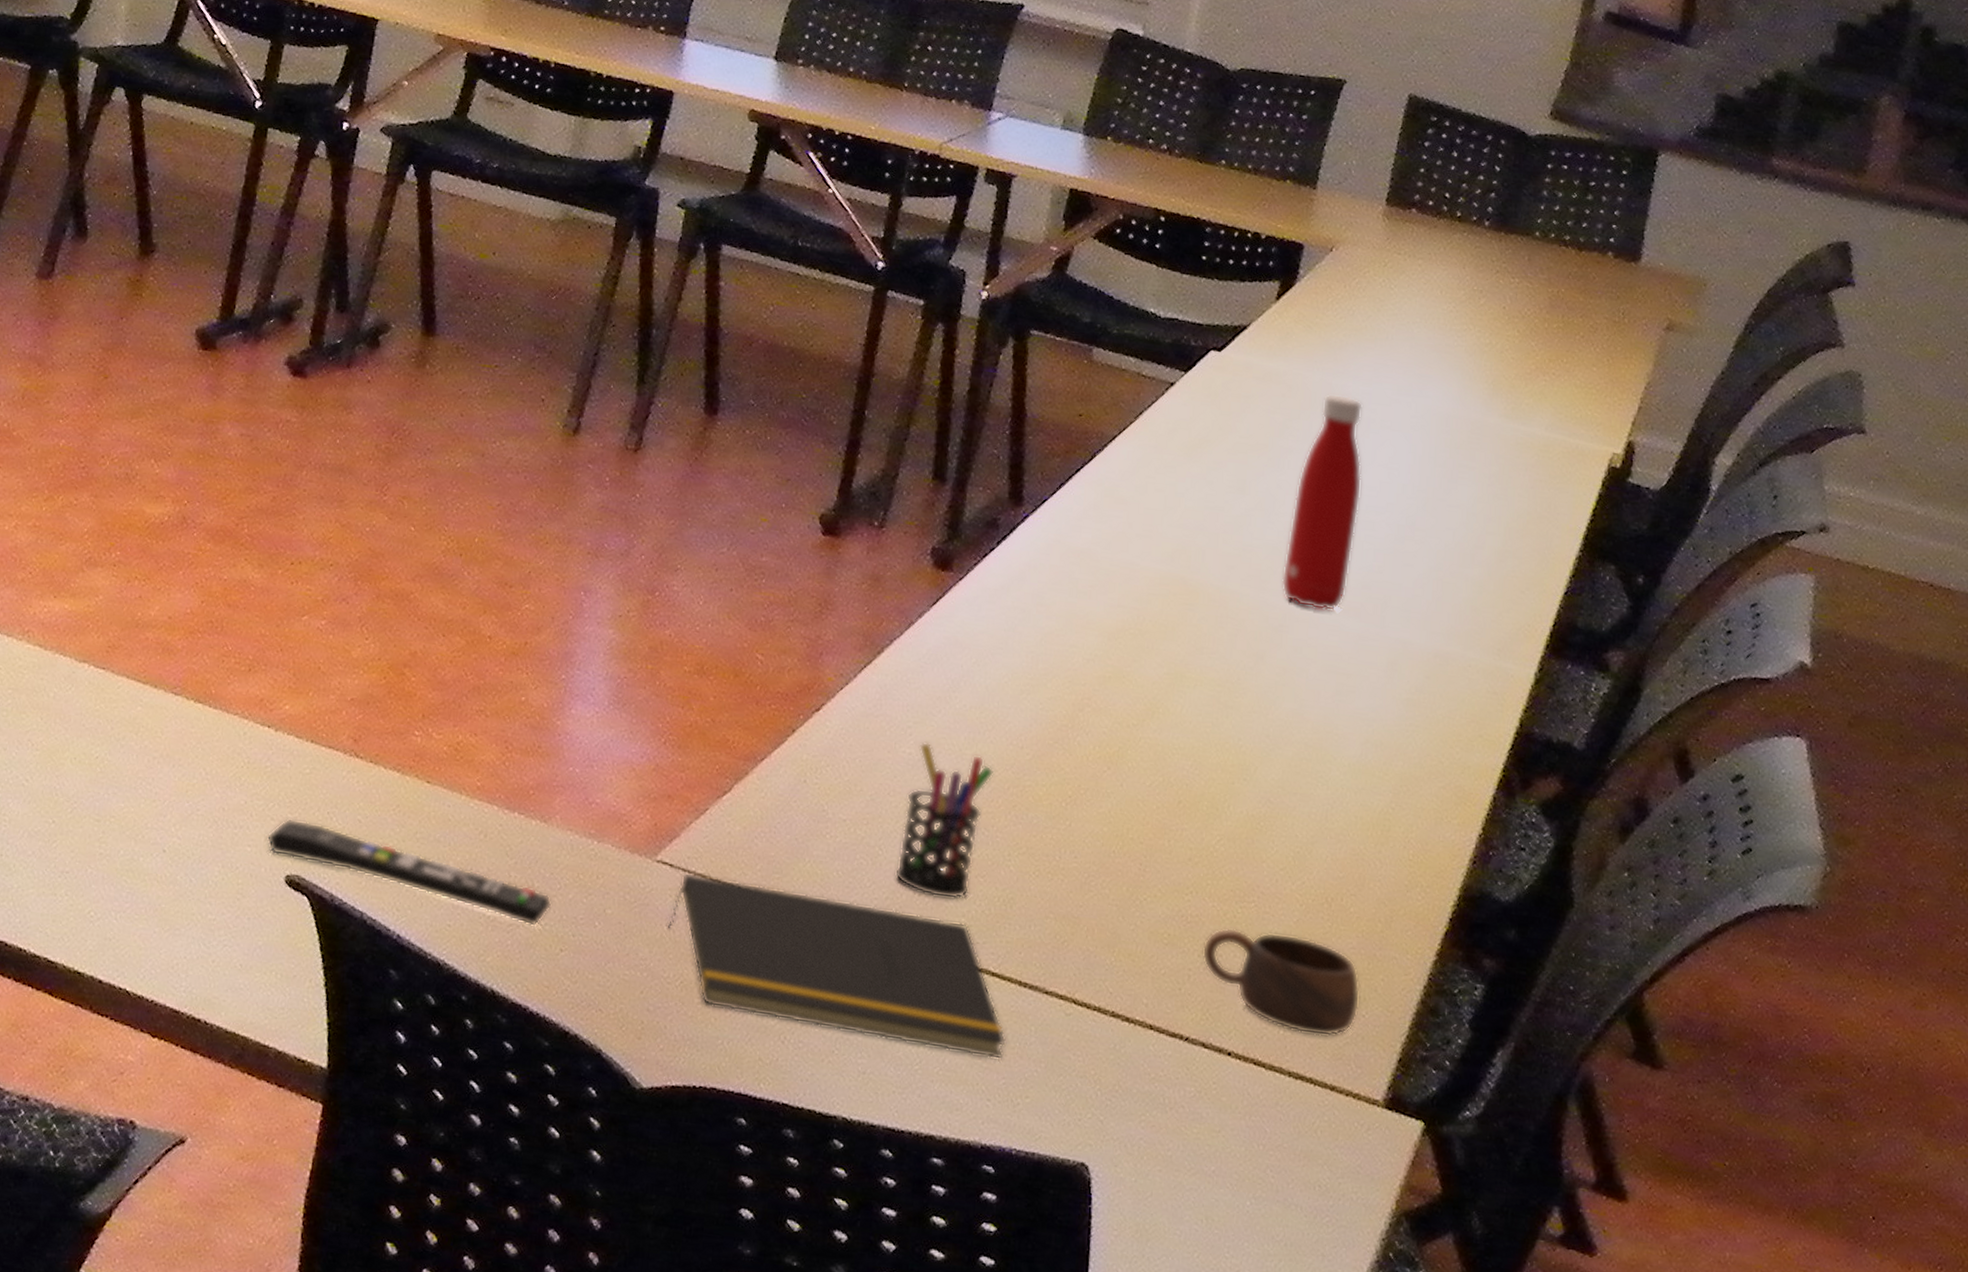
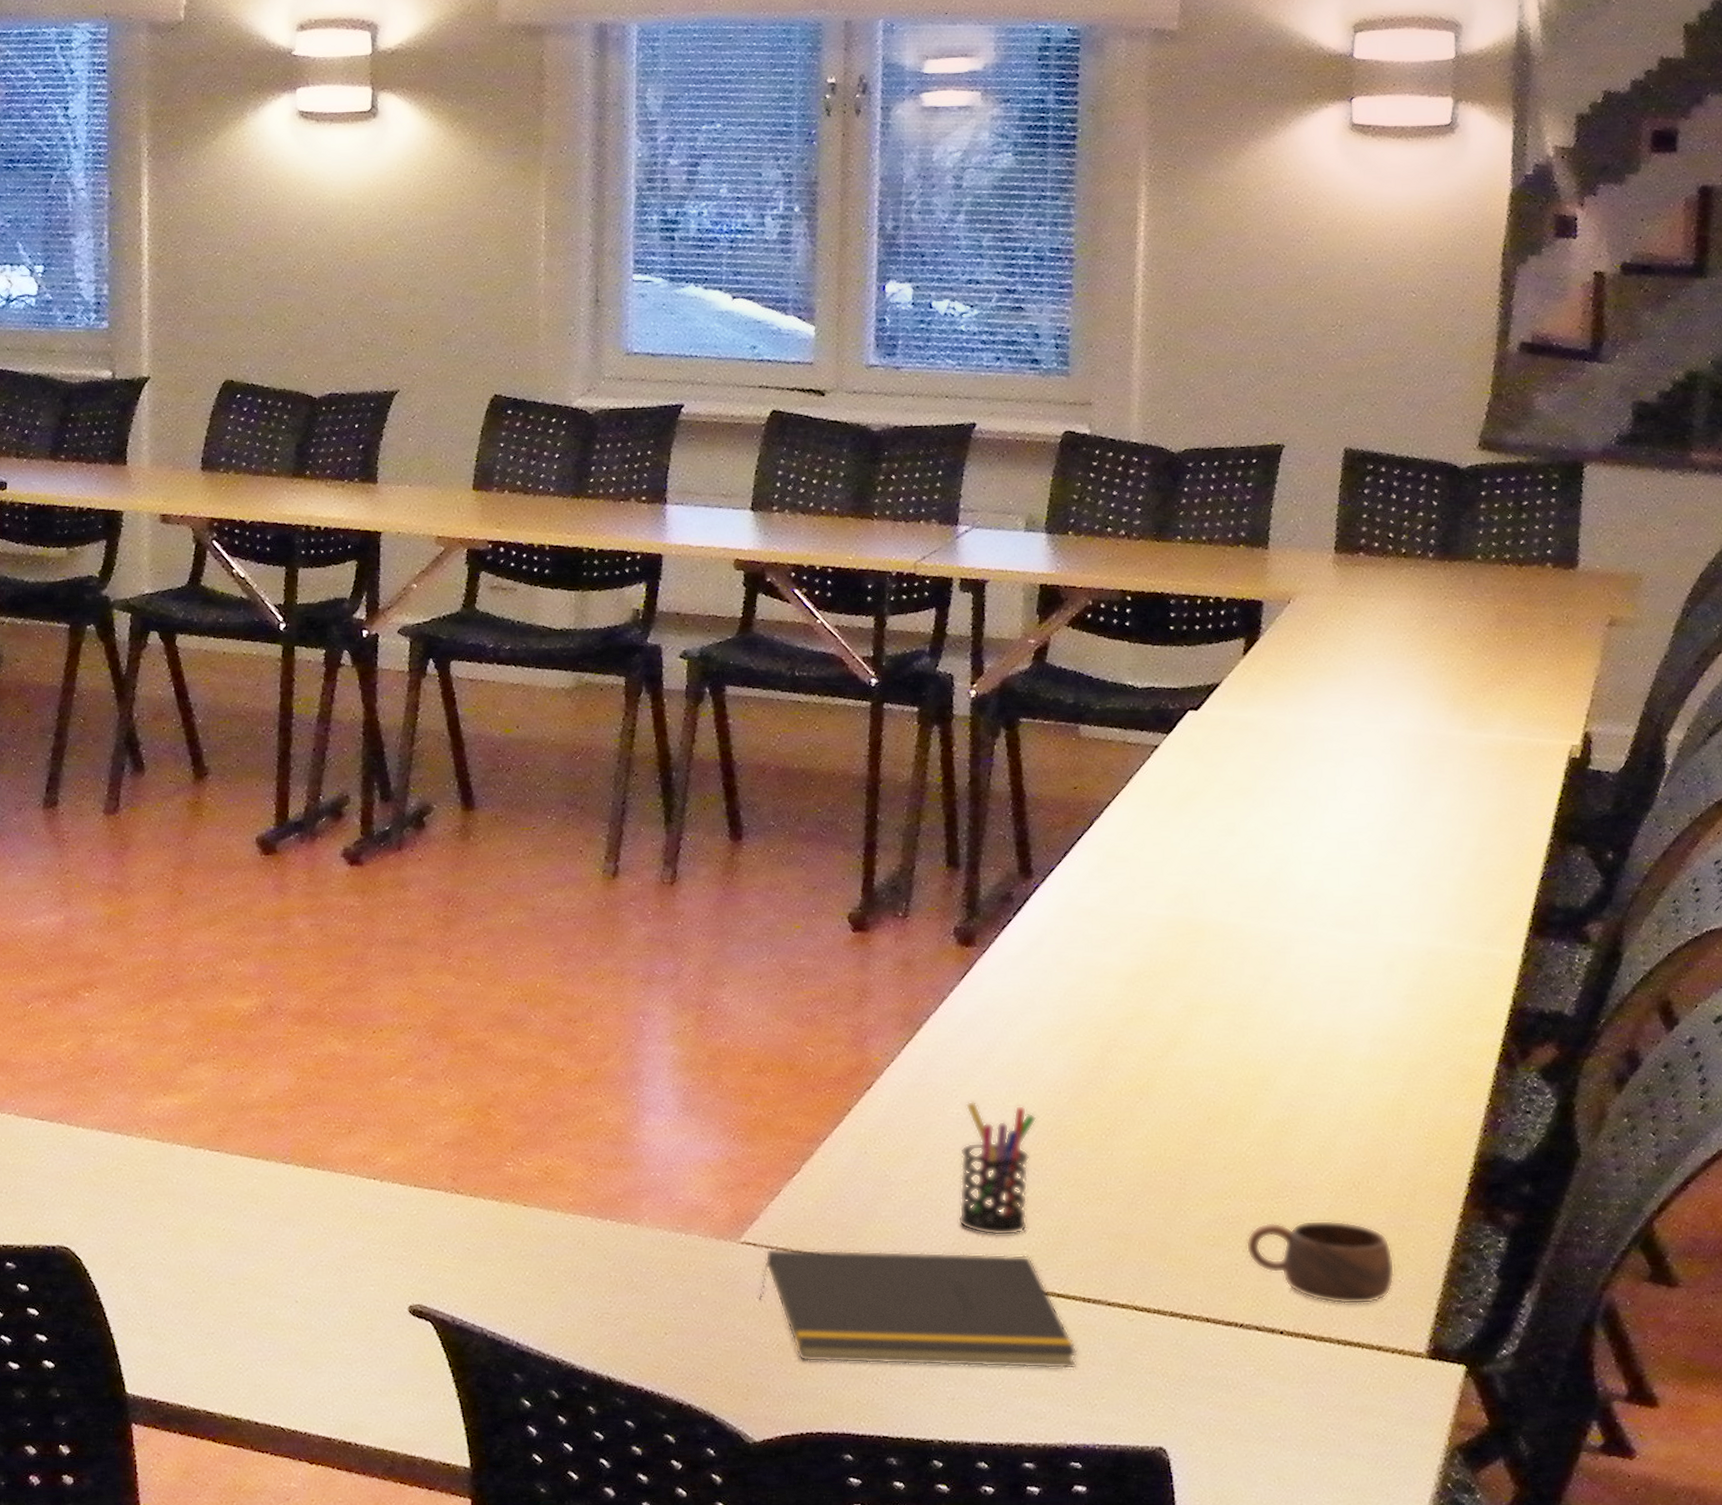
remote control: present [266,818,552,926] -> none [386,1256,652,1317]
bottle: present [1282,393,1363,611] -> none [1278,731,1343,929]

